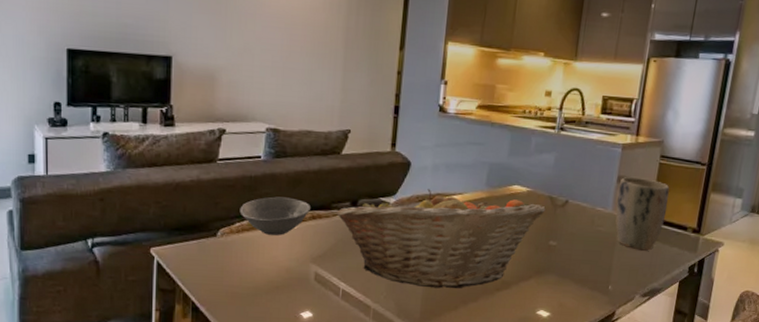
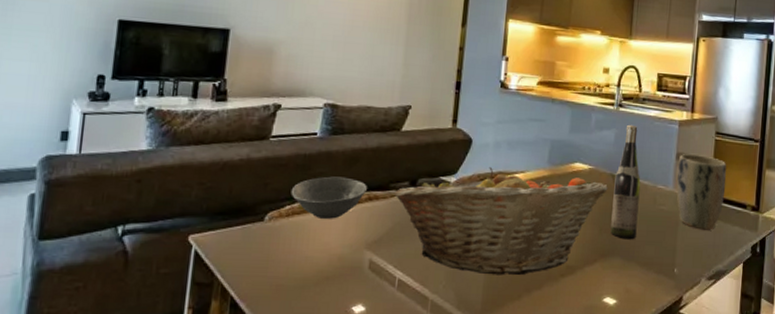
wine bottle: none [546,148,580,259] -> present [610,124,641,240]

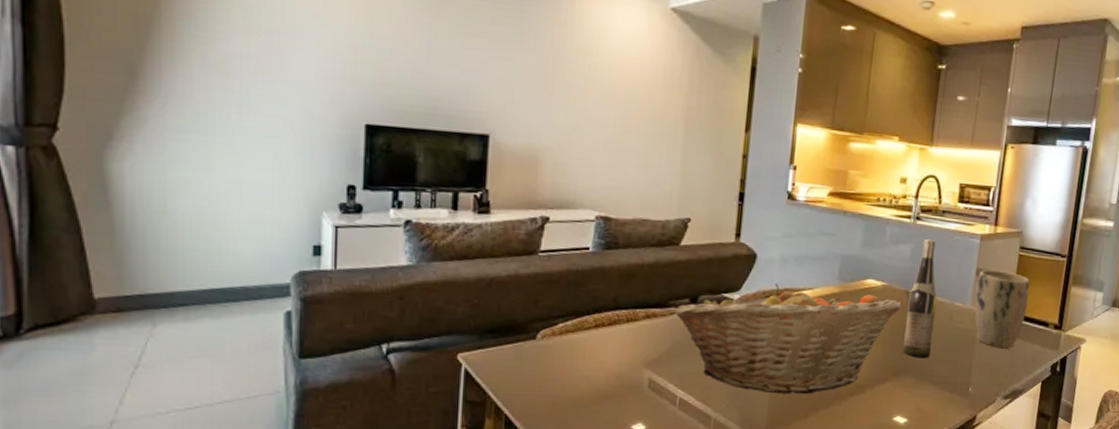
bowl: present [291,176,368,219] -> none [563,293,646,337]

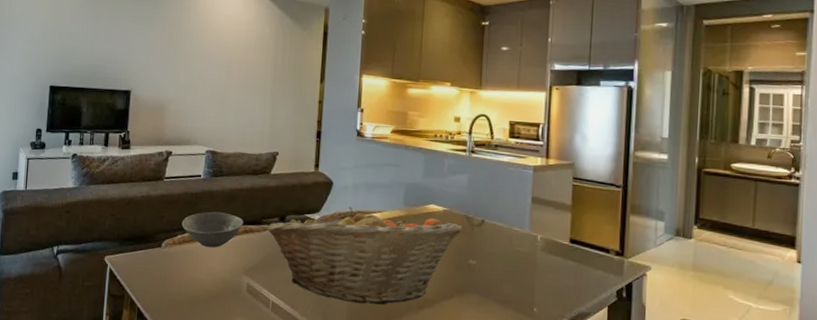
bowl: none [563,293,646,337] -> present [181,211,244,248]
wine bottle: present [903,238,937,359] -> none [466,169,496,278]
plant pot: present [974,270,1030,349] -> none [533,198,586,273]

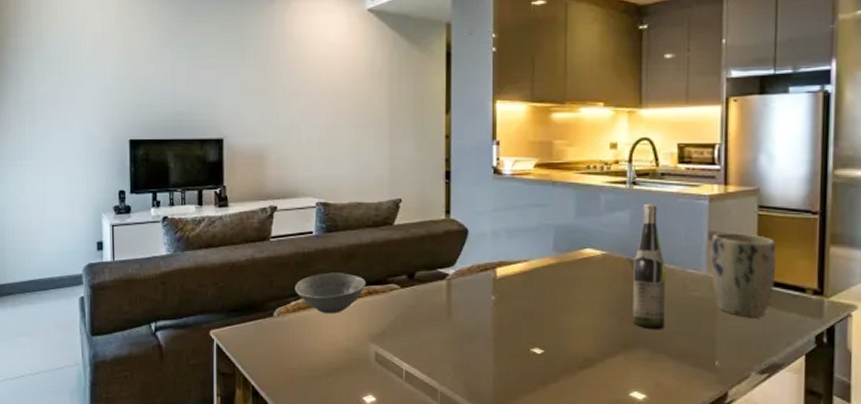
fruit basket: present [265,207,463,305] -> none [392,257,626,368]
wine bottle: none [466,169,496,278] -> present [633,203,666,330]
plant pot: none [533,198,586,273] -> present [710,233,776,318]

